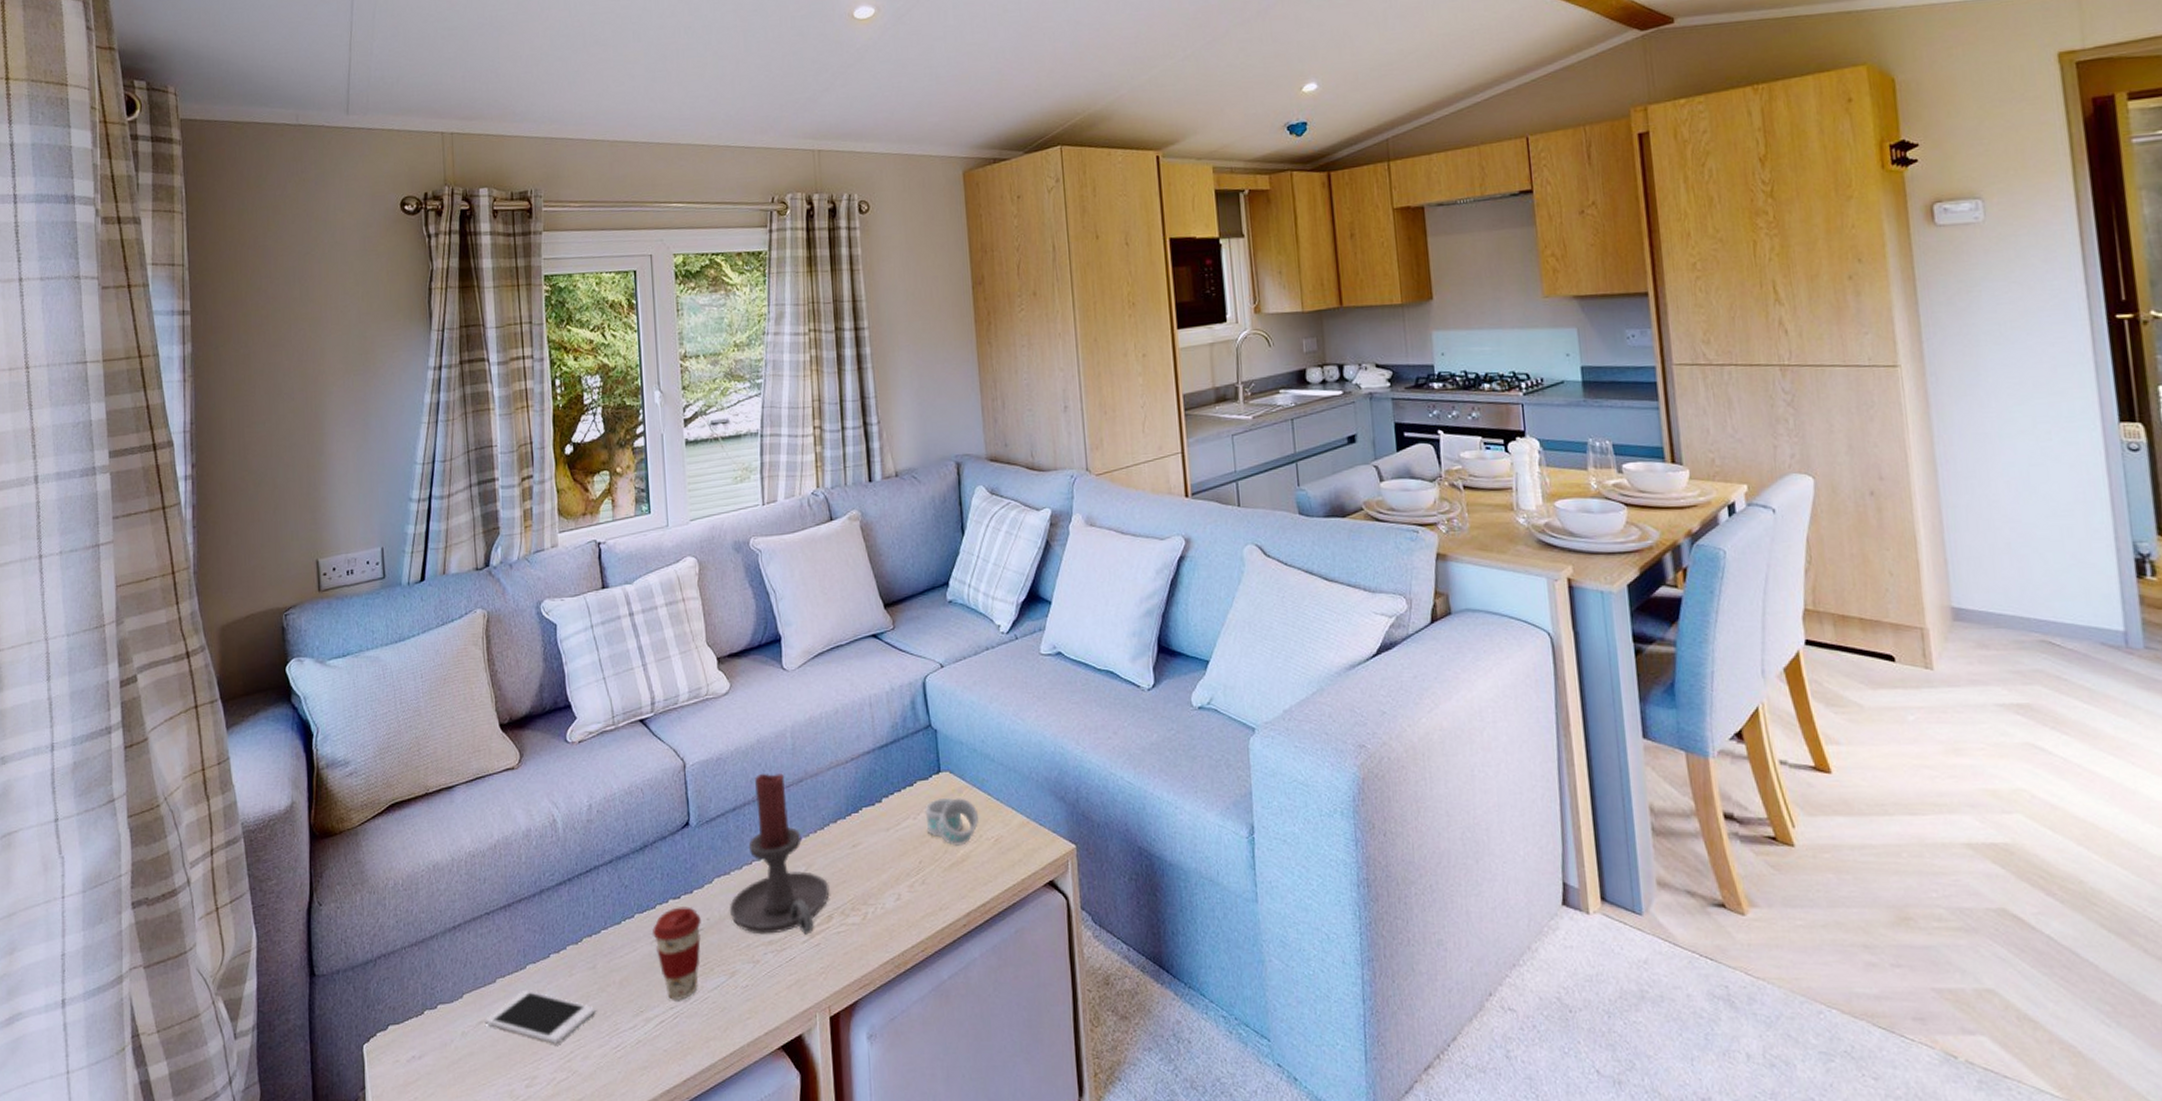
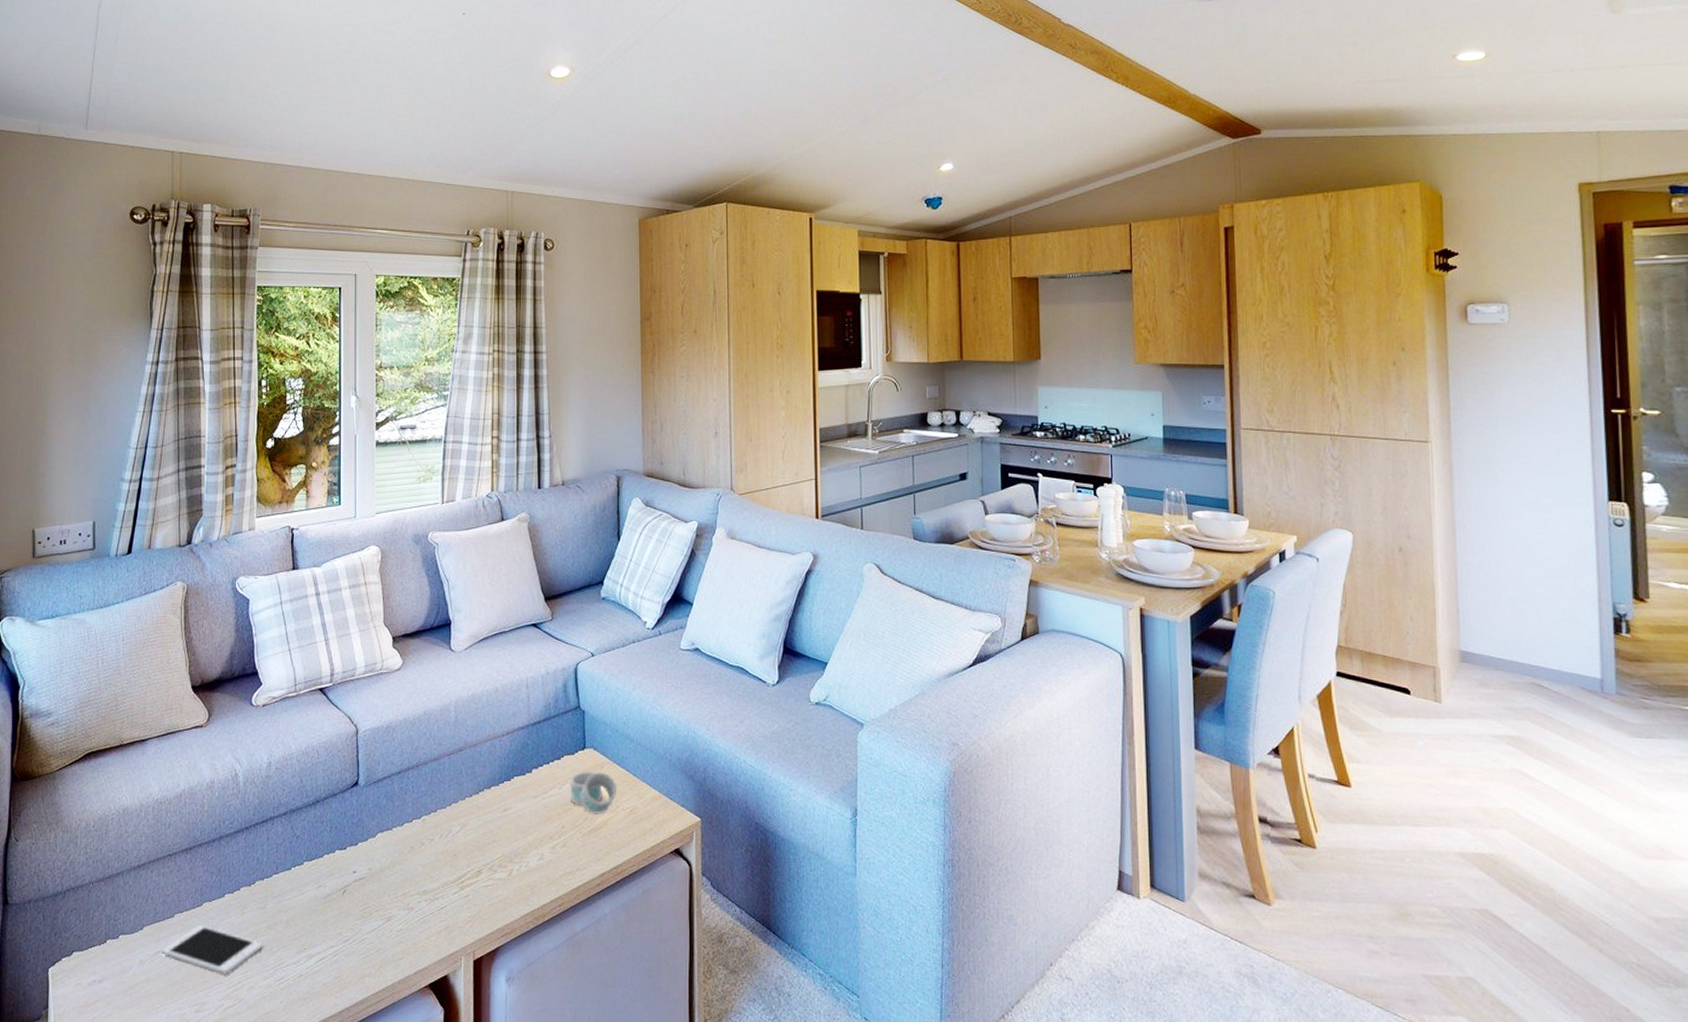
coffee cup: present [653,906,701,1001] -> none [319,857,363,941]
candle holder: present [729,773,830,935] -> none [389,741,480,887]

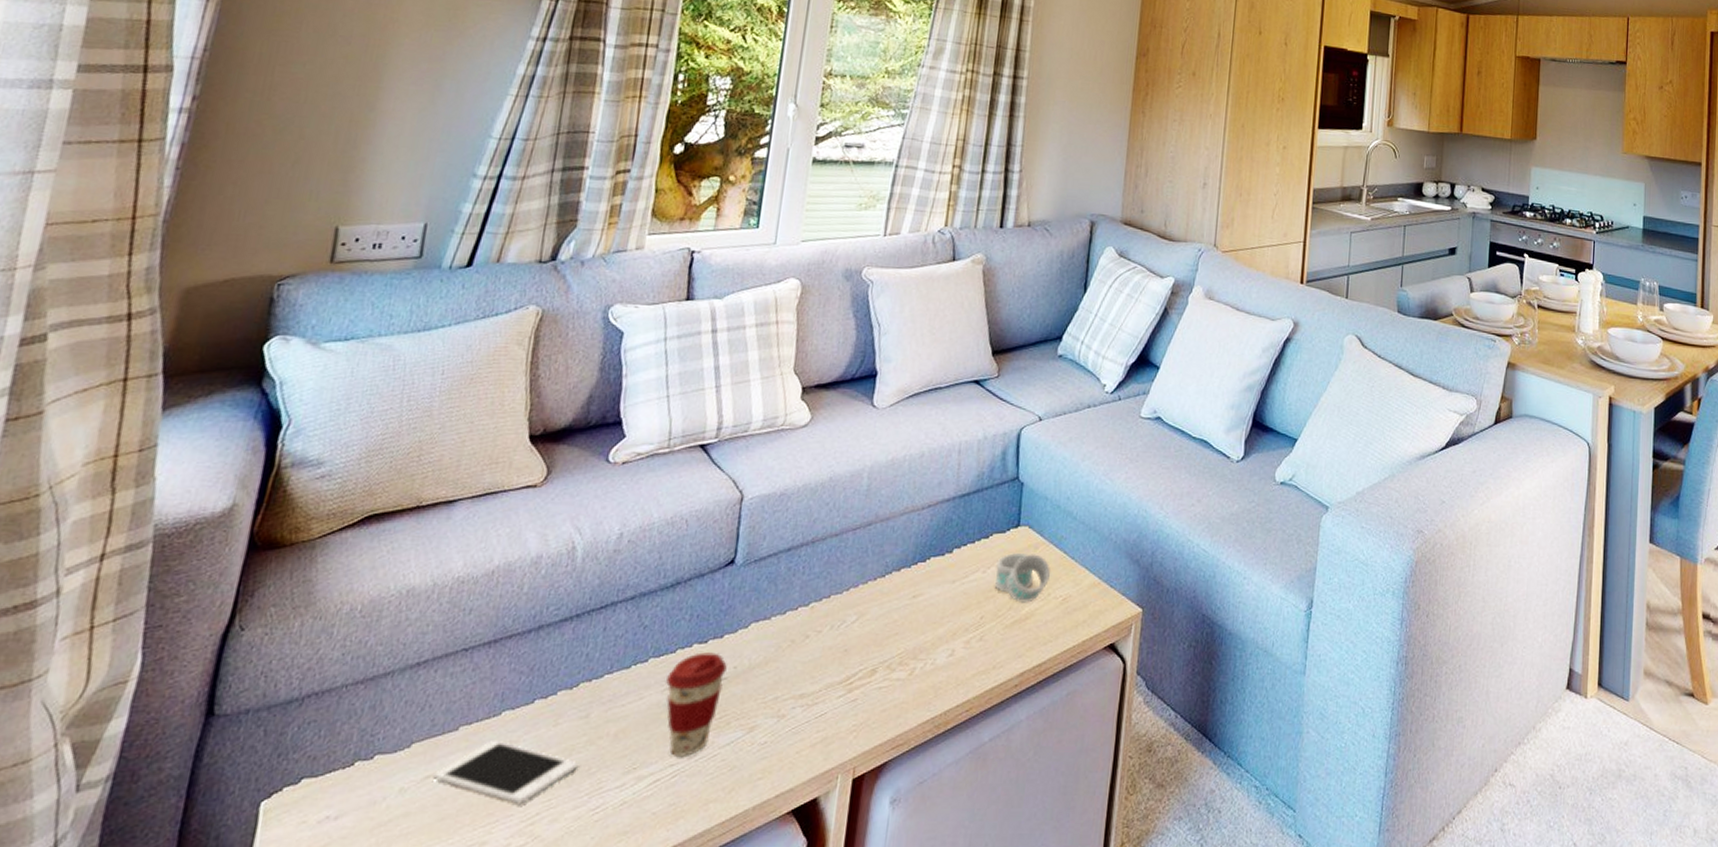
coffee cup: none [319,857,363,941] -> present [666,652,727,758]

